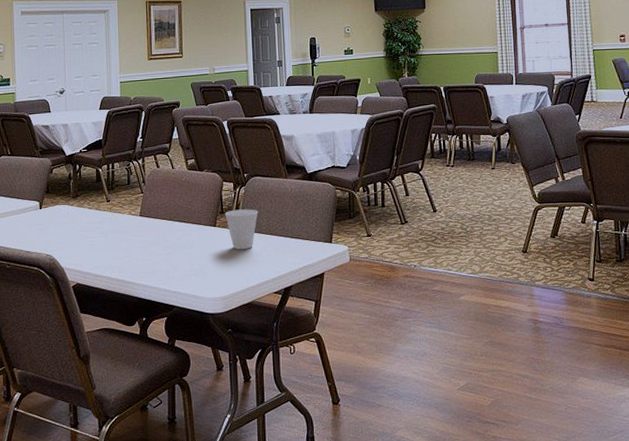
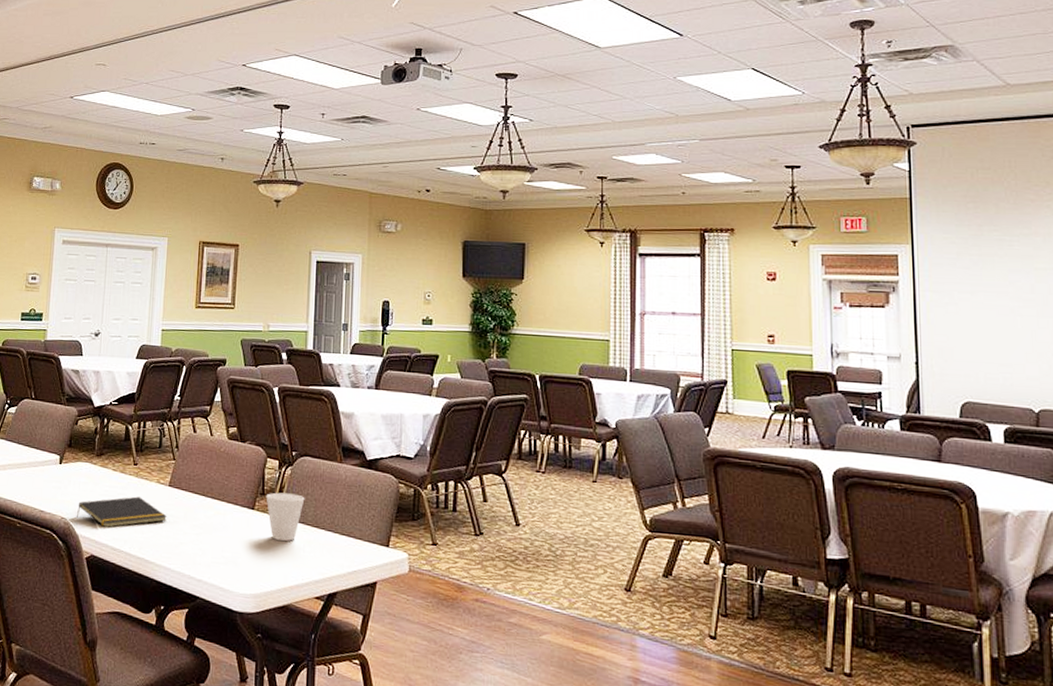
notepad: none [59,228,141,259] -> present [76,496,167,528]

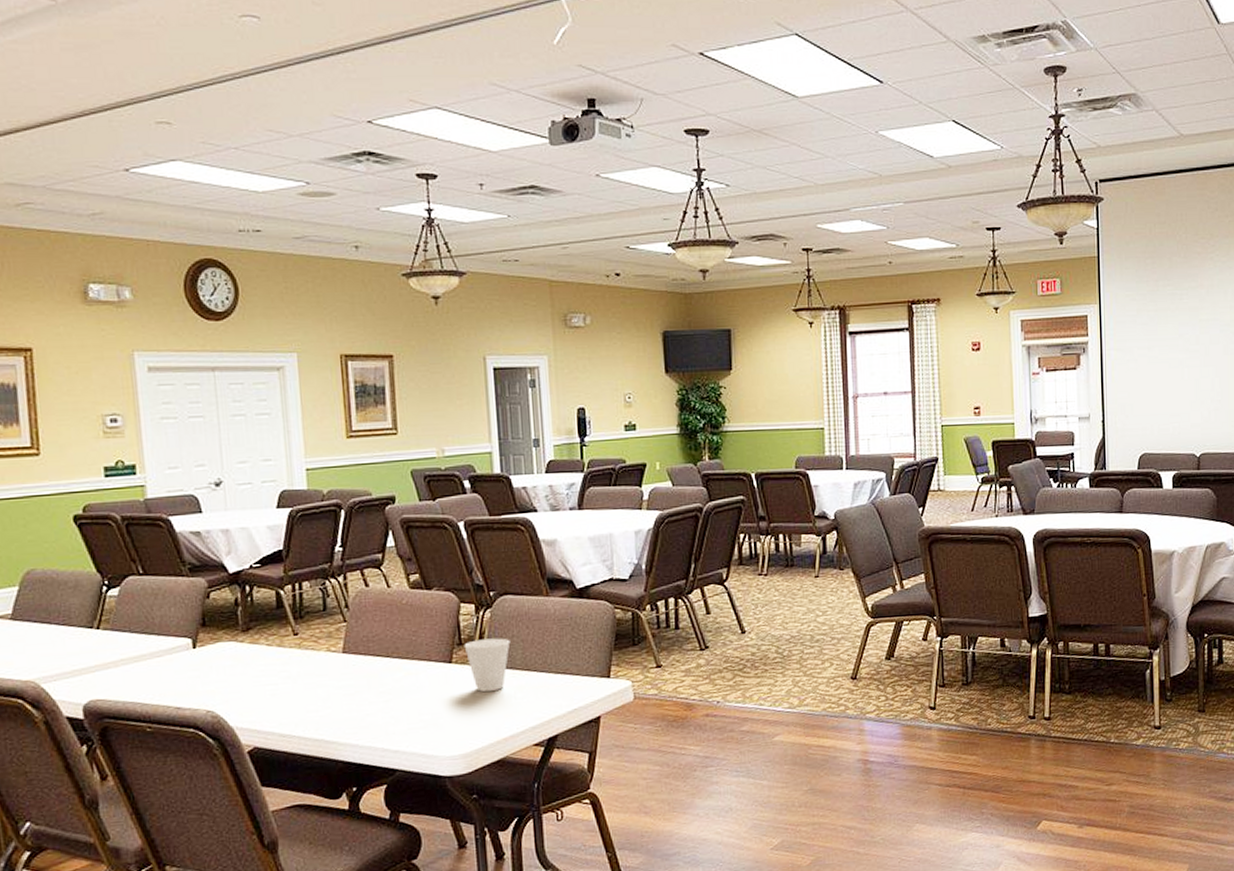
notepad: present [76,496,167,528] -> none [226,671,345,714]

